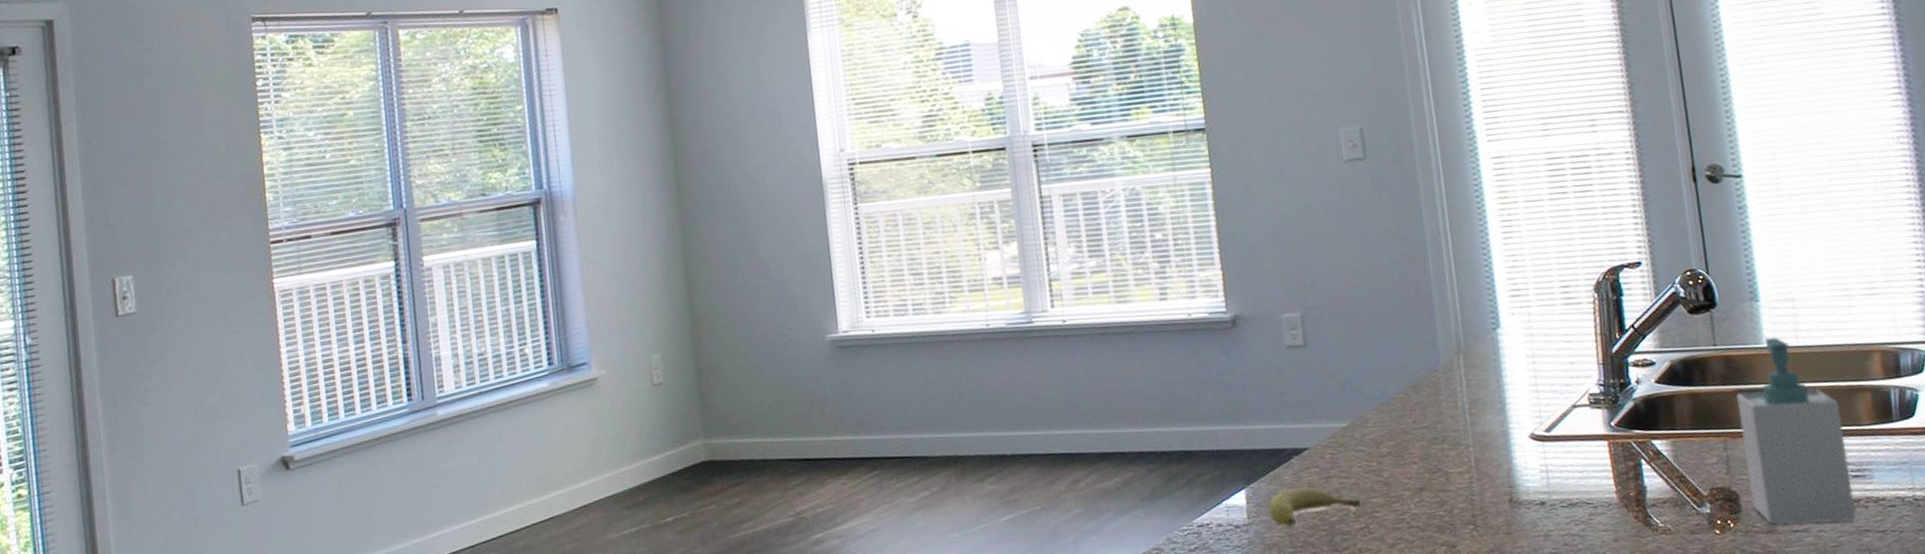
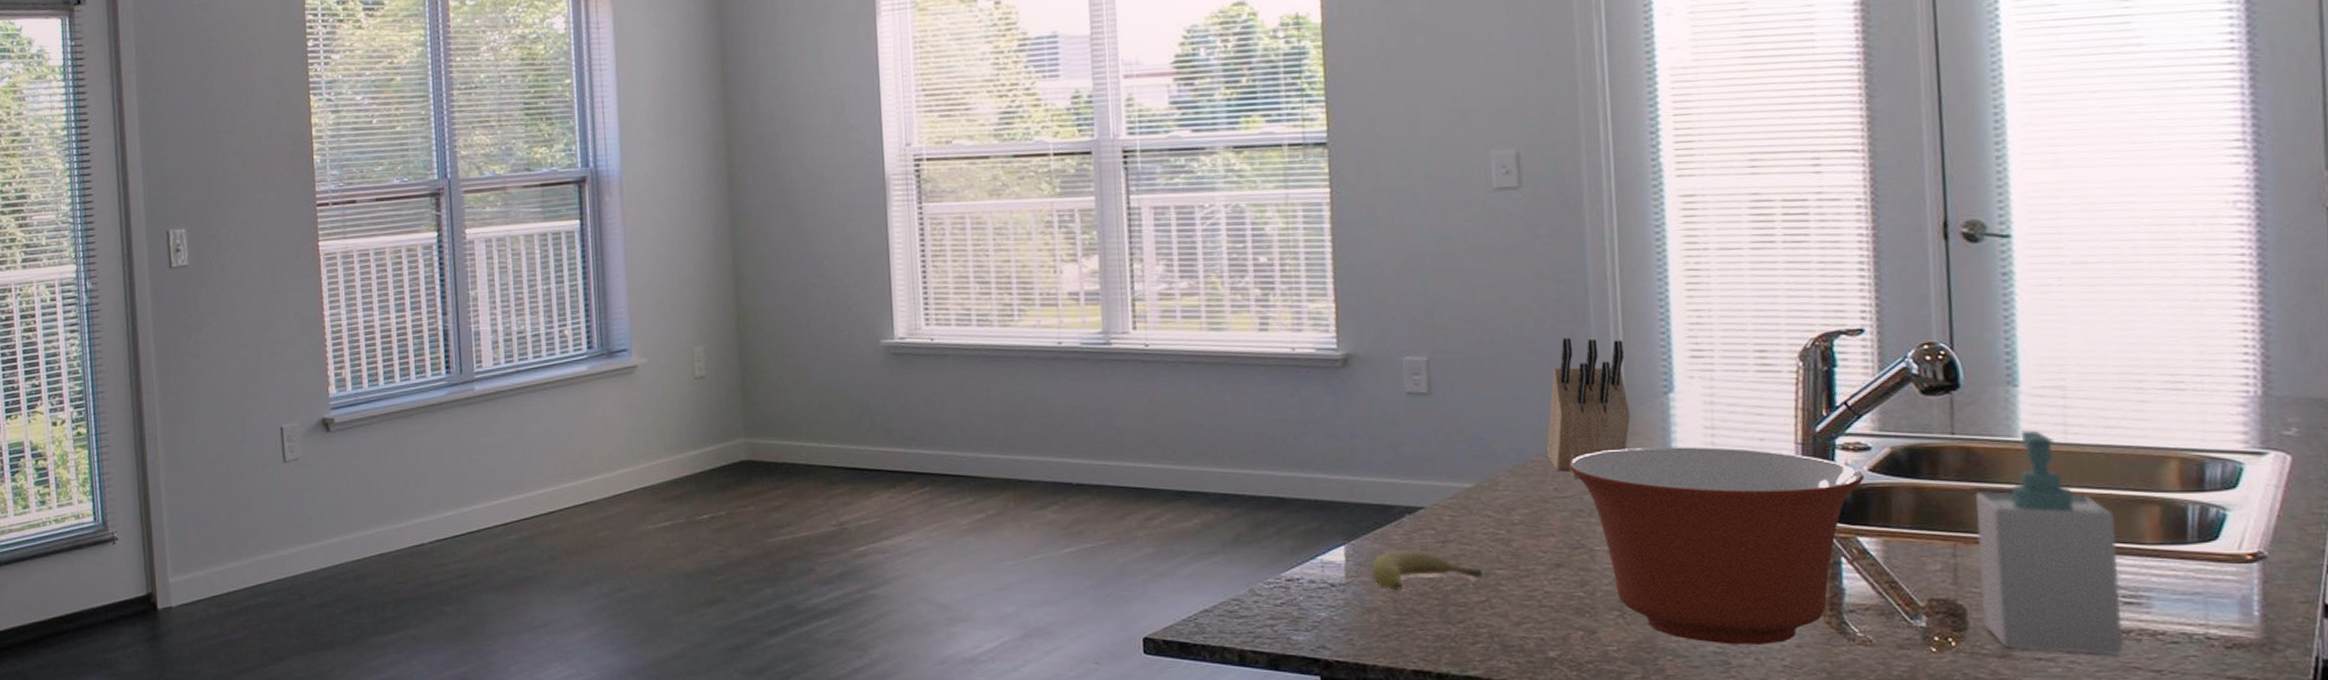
knife block: none [1403,286,1469,411] -> present [1546,338,1631,479]
mixing bowl: none [1422,372,1652,546] -> present [1569,446,1864,645]

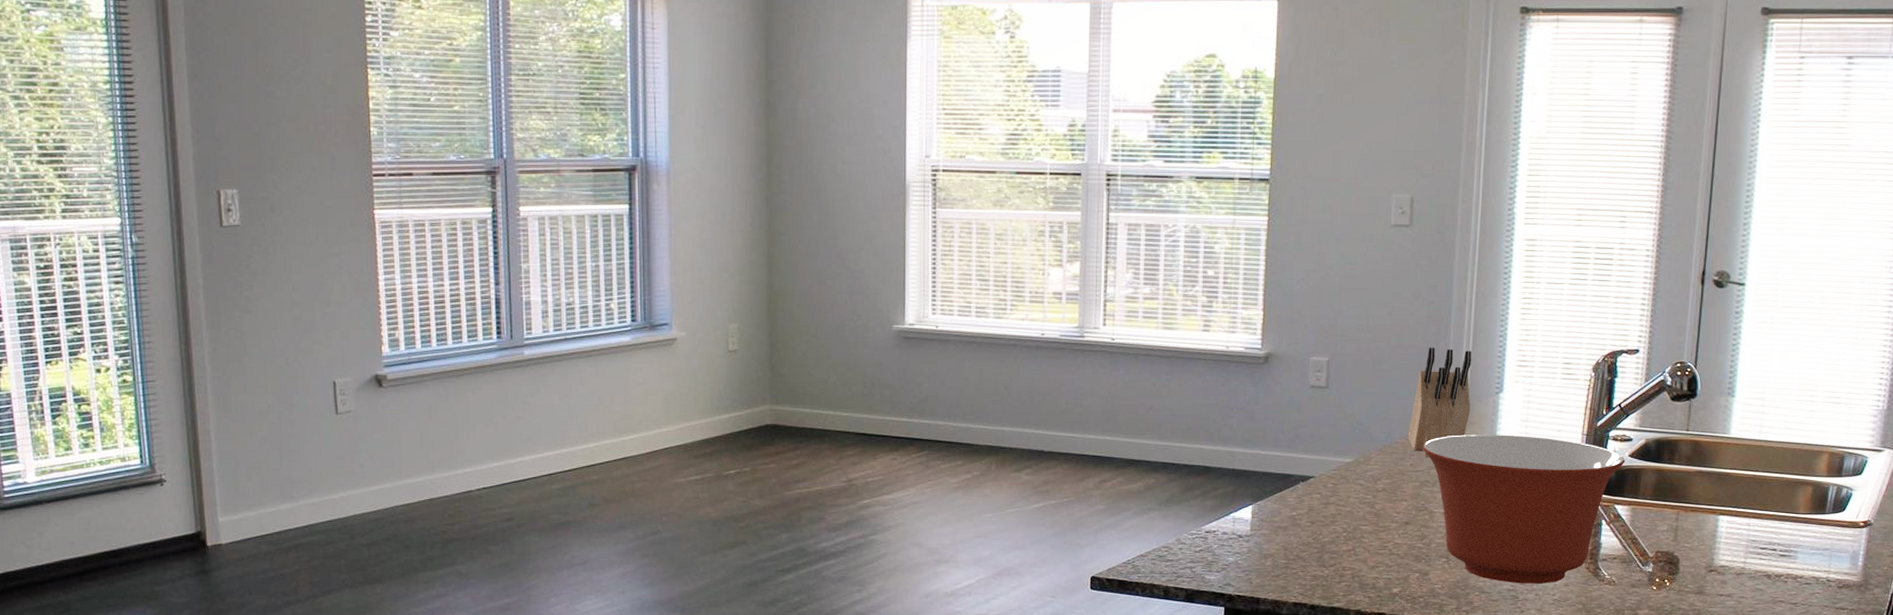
fruit: present [1371,549,1483,591] -> none [1270,509,1352,541]
soap bottle: present [1974,430,2123,656] -> none [1689,429,1783,593]

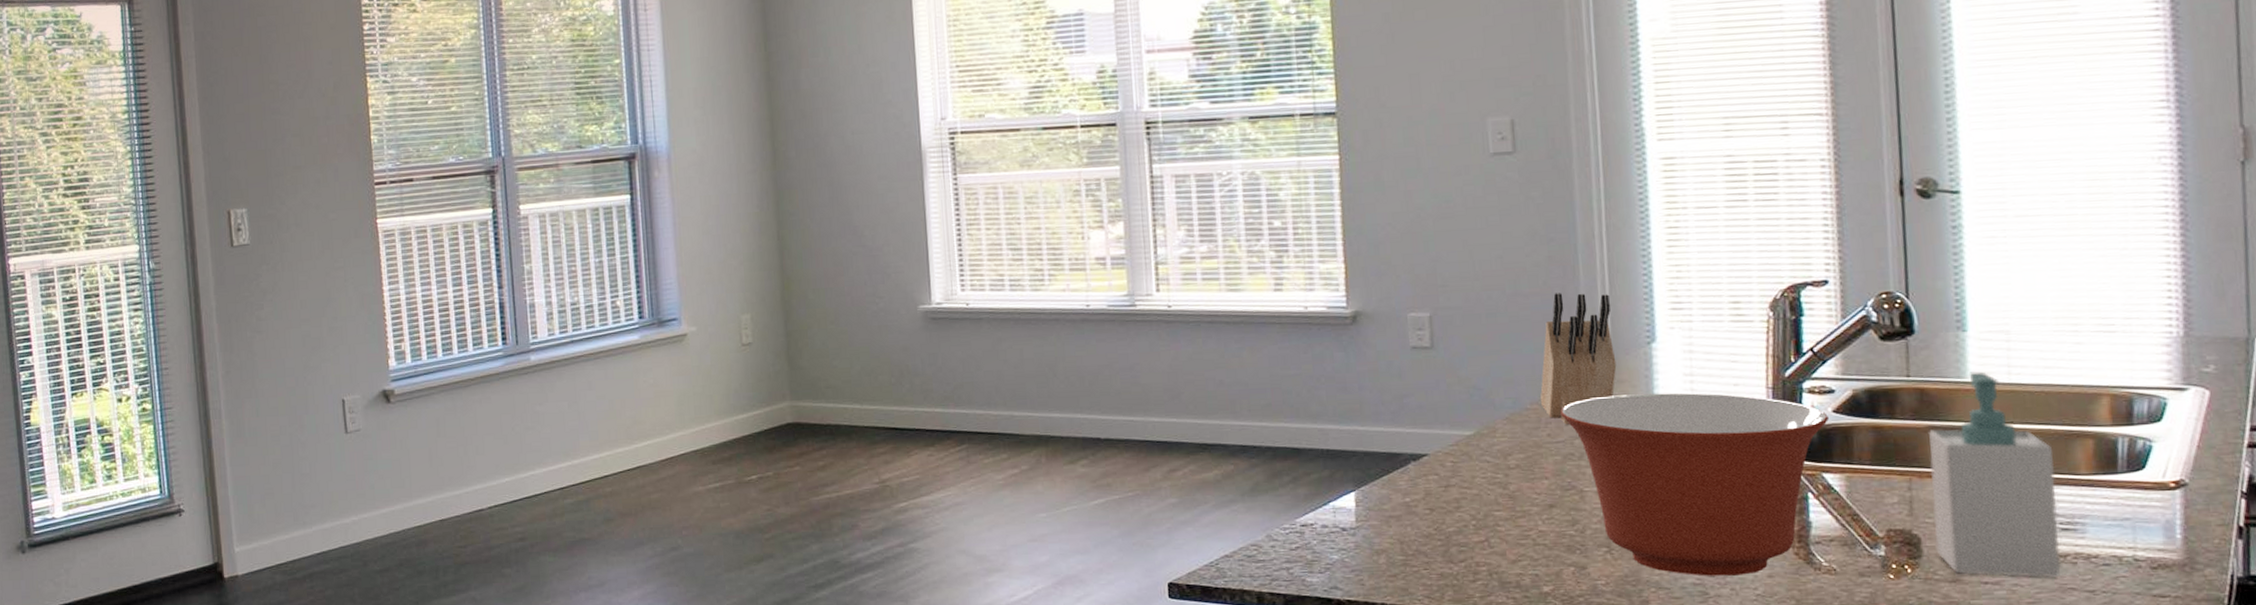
soap bottle: none [1689,429,1783,593] -> present [1927,371,2061,578]

